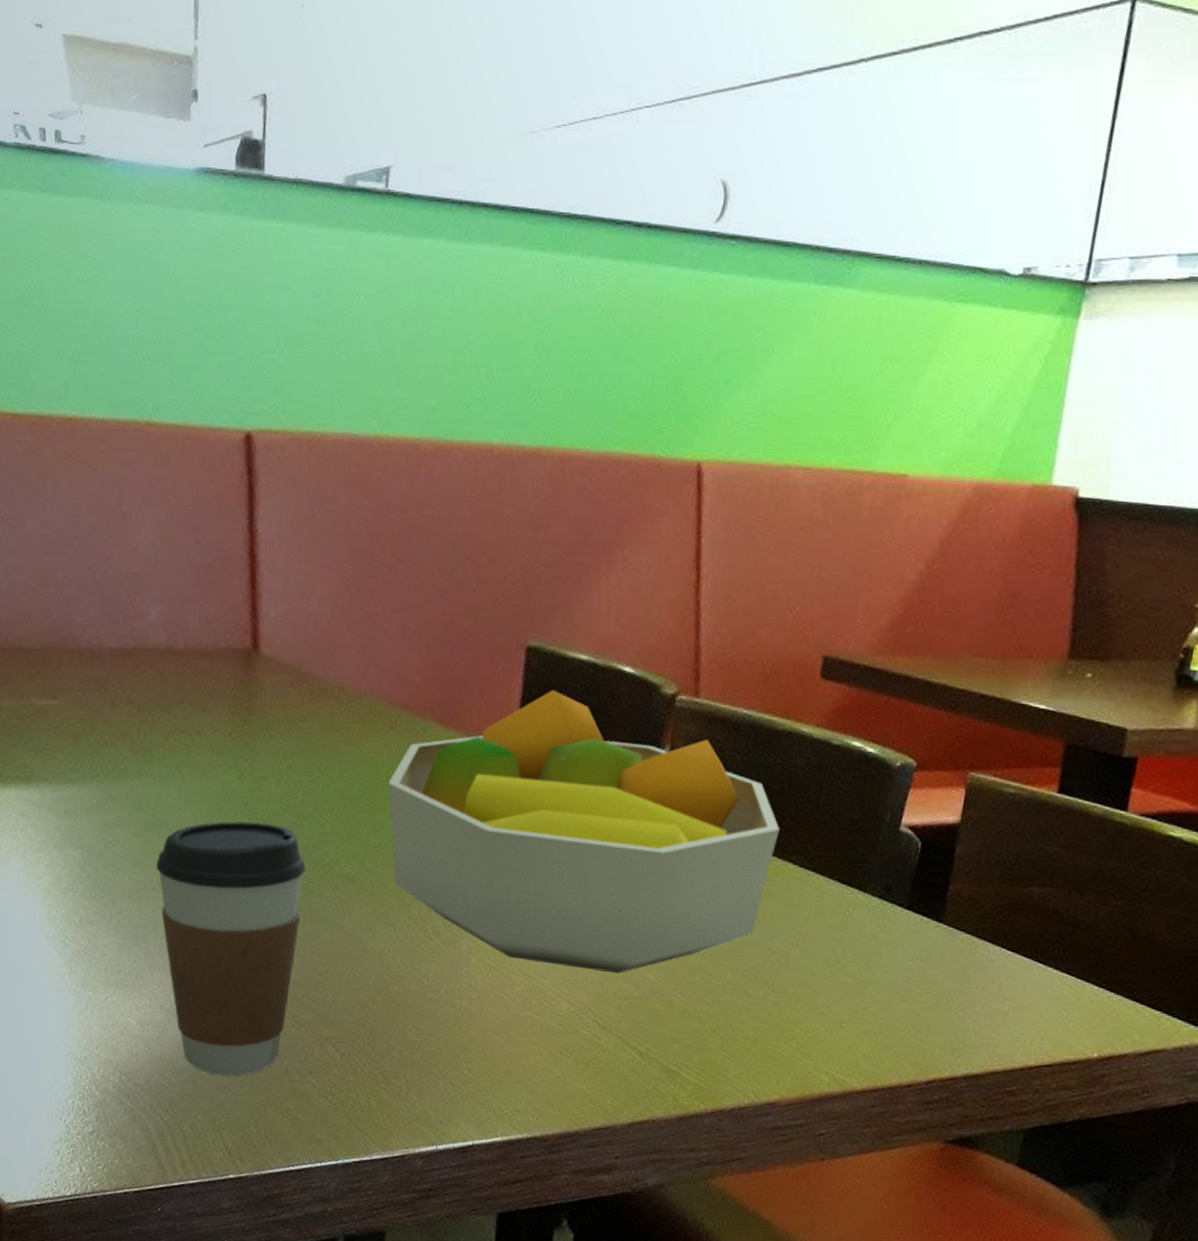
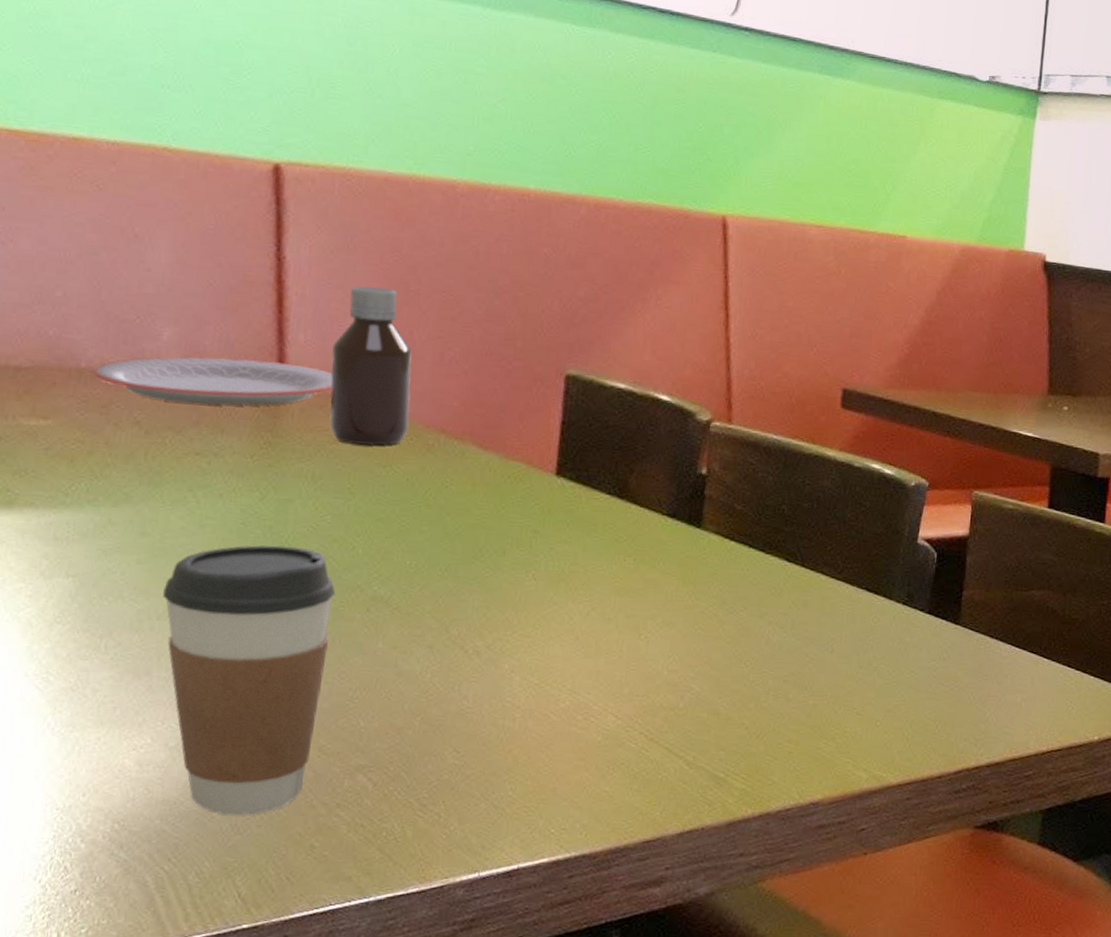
plate: none [92,635,302,684] -> present [94,357,333,406]
bottle: none [299,557,376,724] -> present [329,286,412,446]
fruit bowl: present [388,690,780,973] -> none [424,416,811,685]

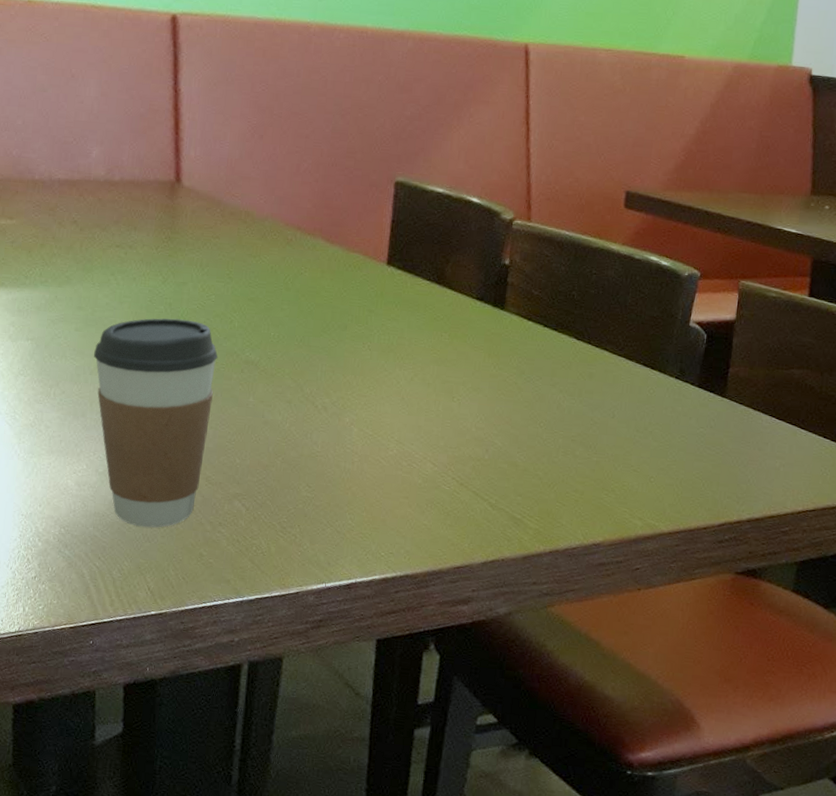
plate: present [94,357,333,406] -> none [44,170,216,208]
bottle: present [329,286,412,446] -> none [213,111,275,241]

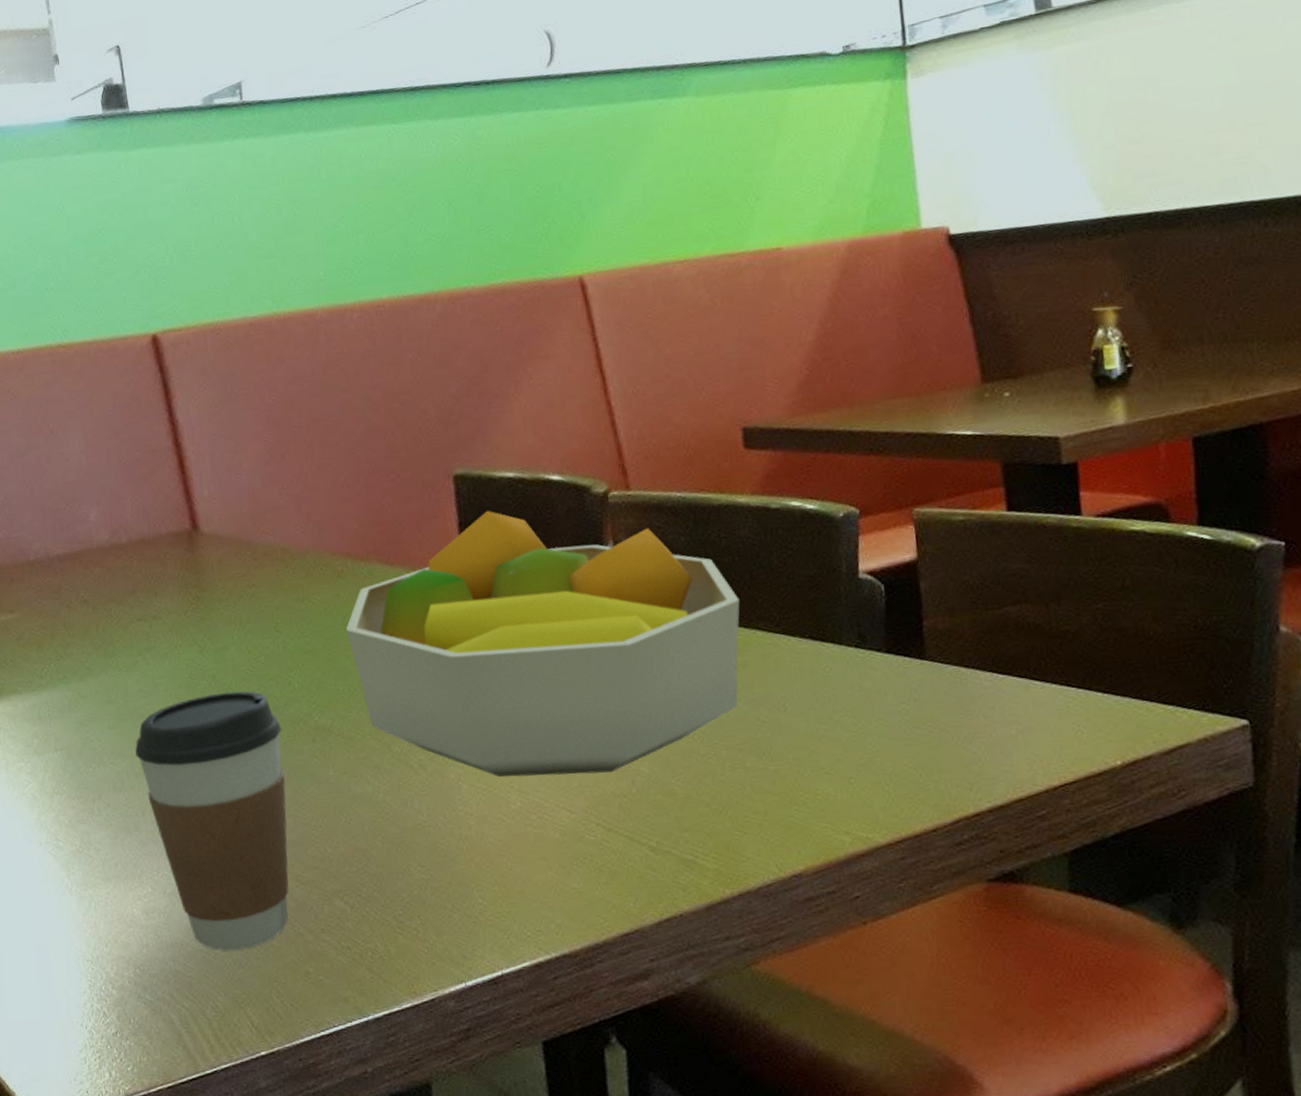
fruit bowl: none [285,215,597,440] -> present [345,511,740,777]

